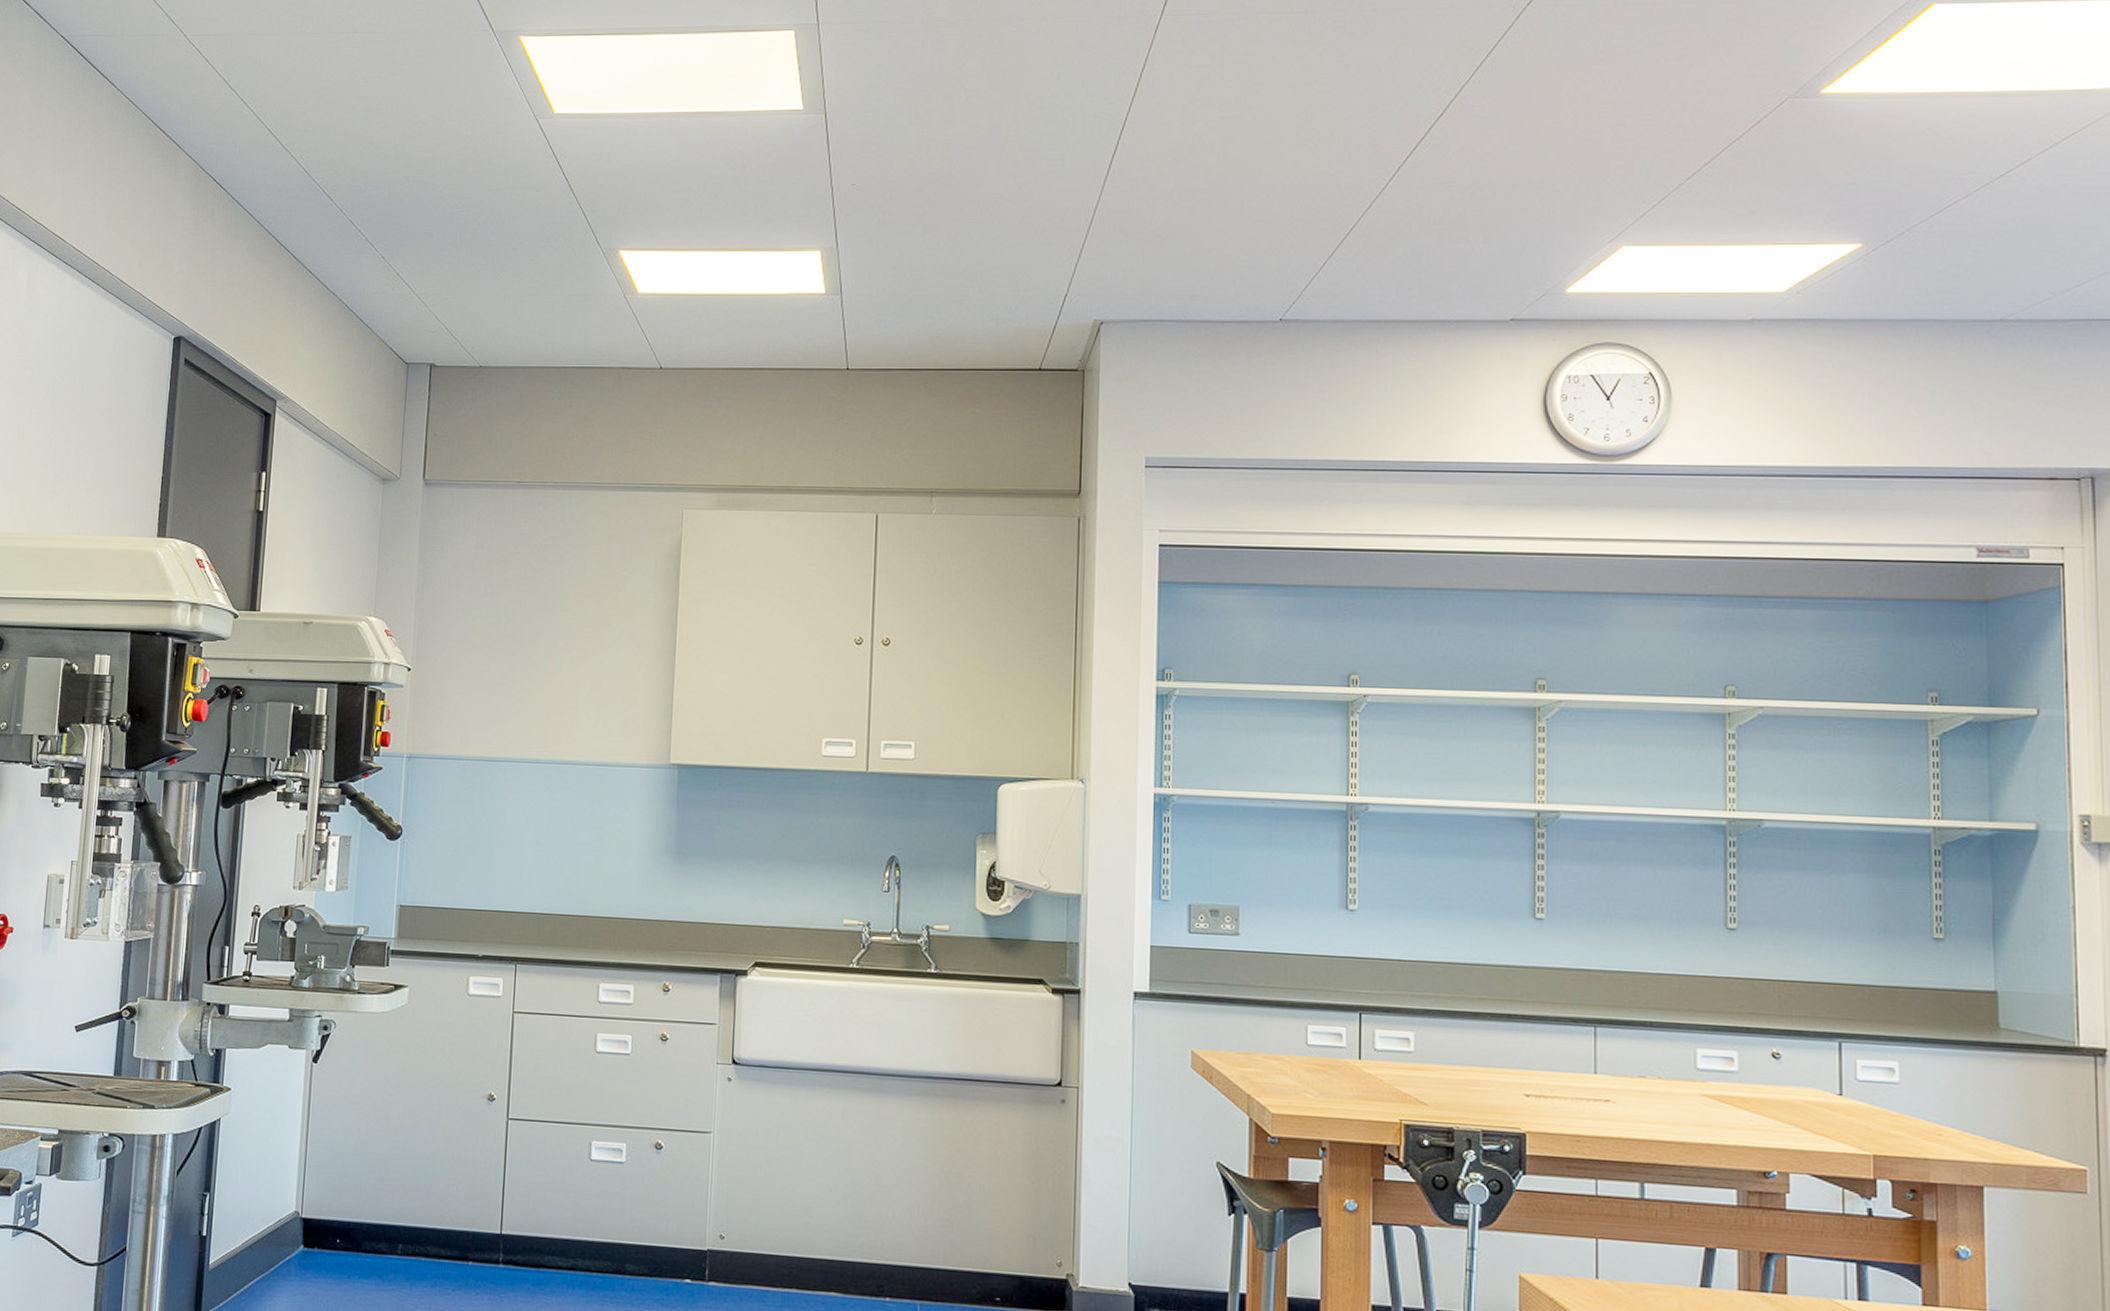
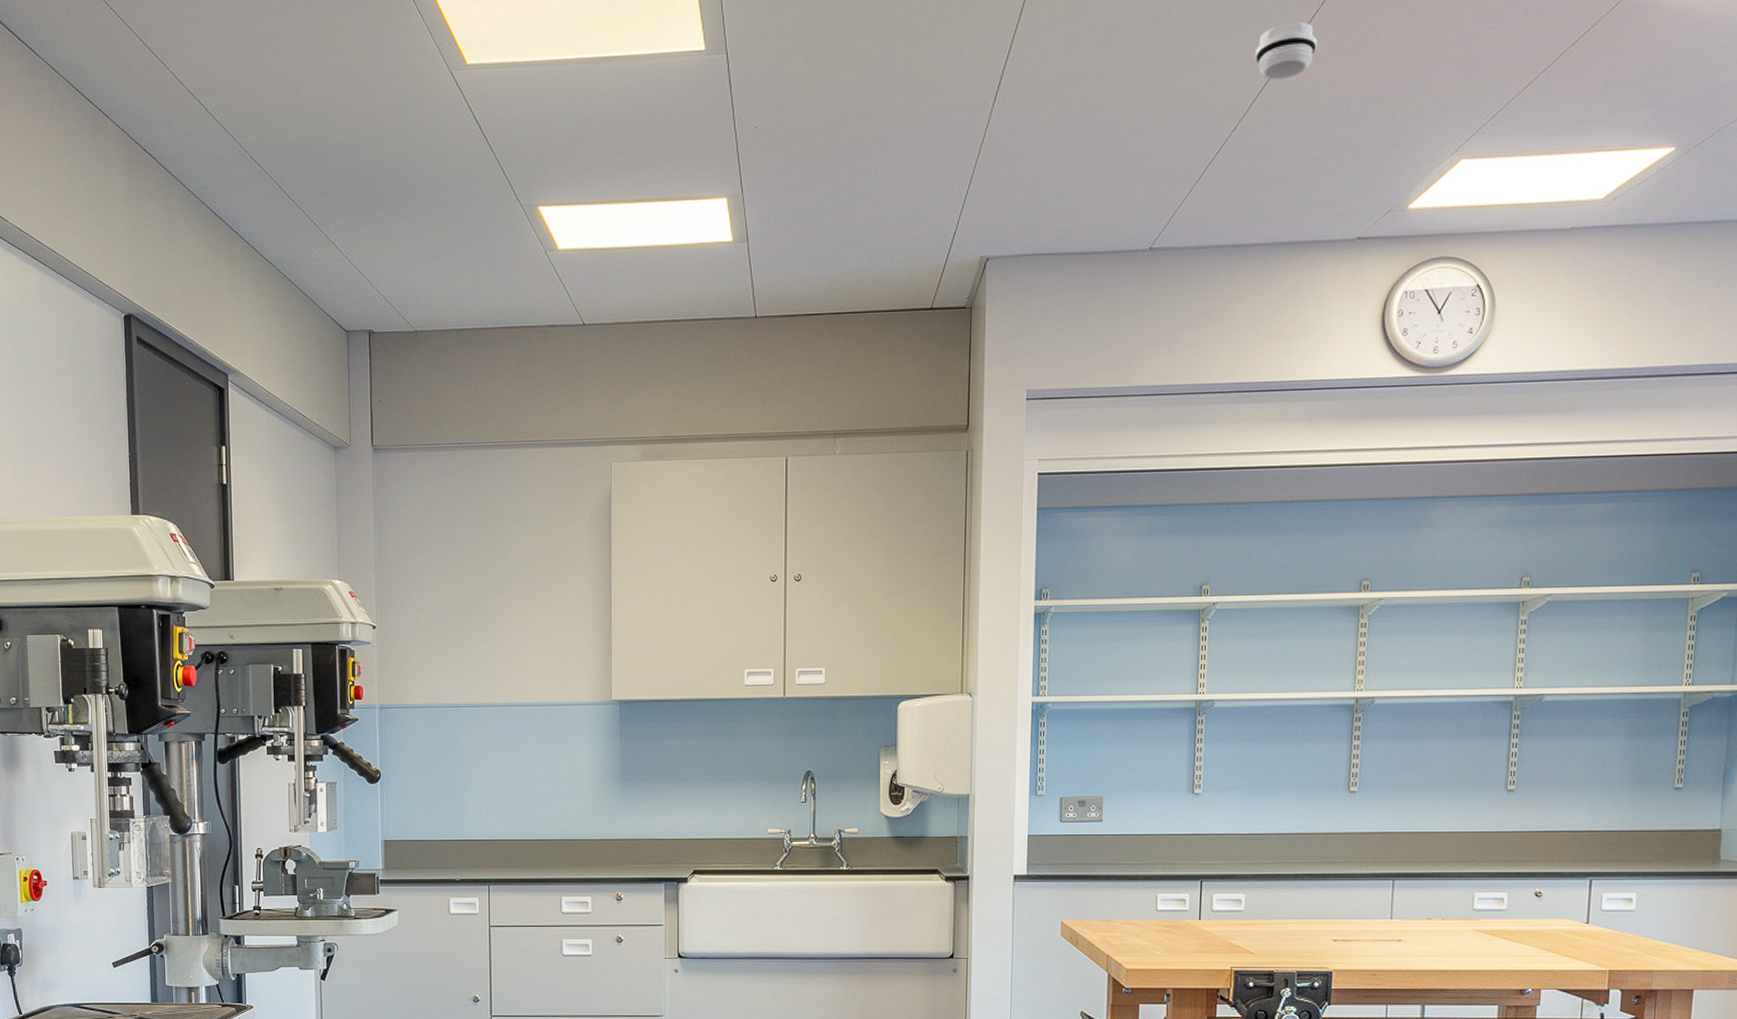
smoke detector: none [1390,106,1456,161] -> present [1255,21,1317,80]

